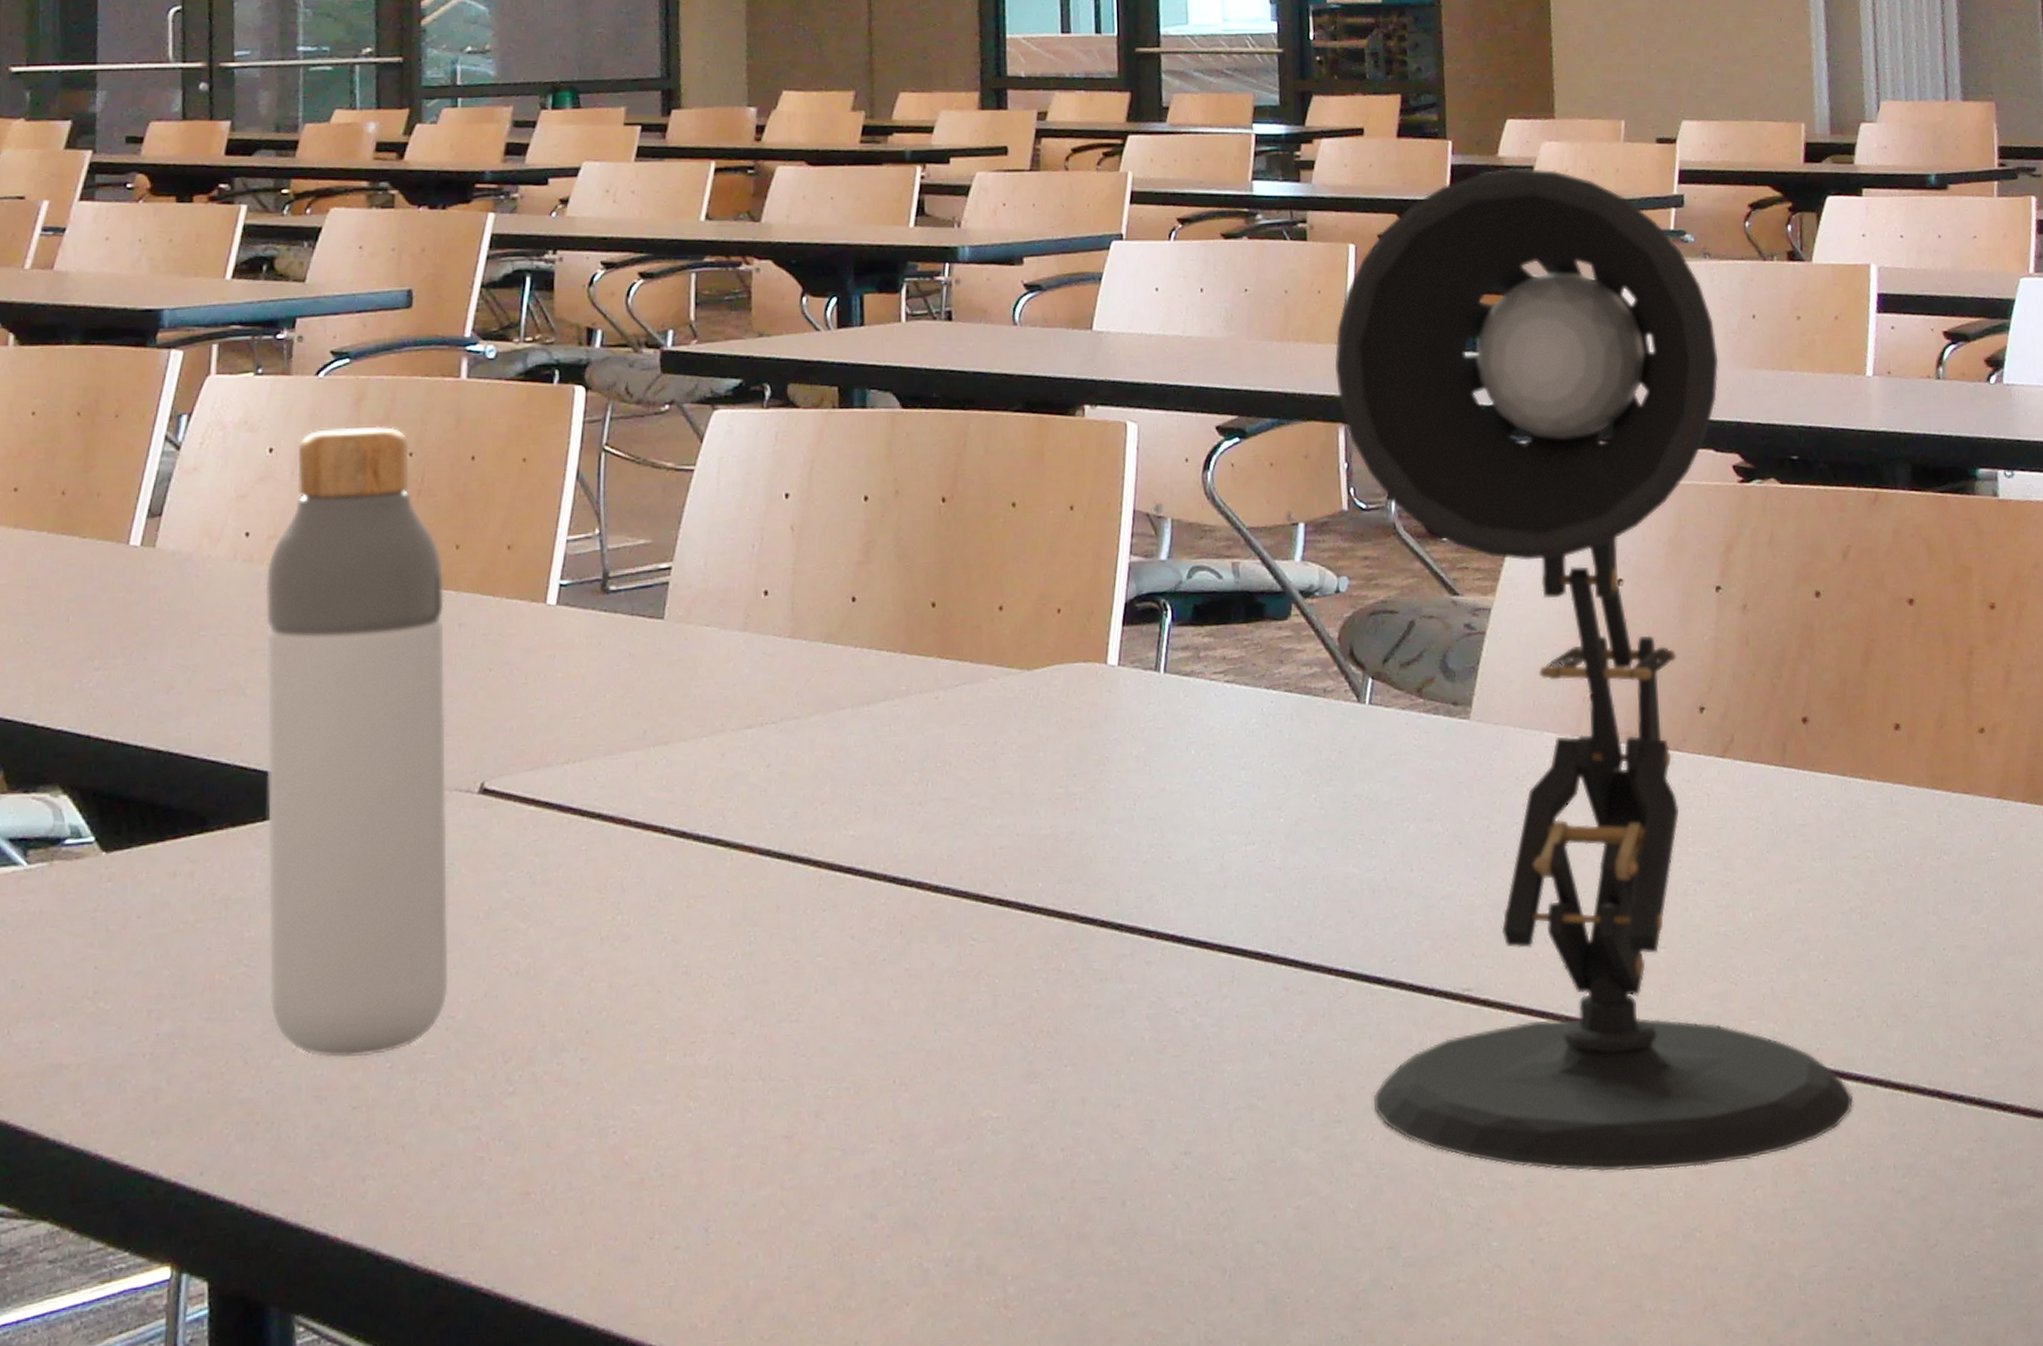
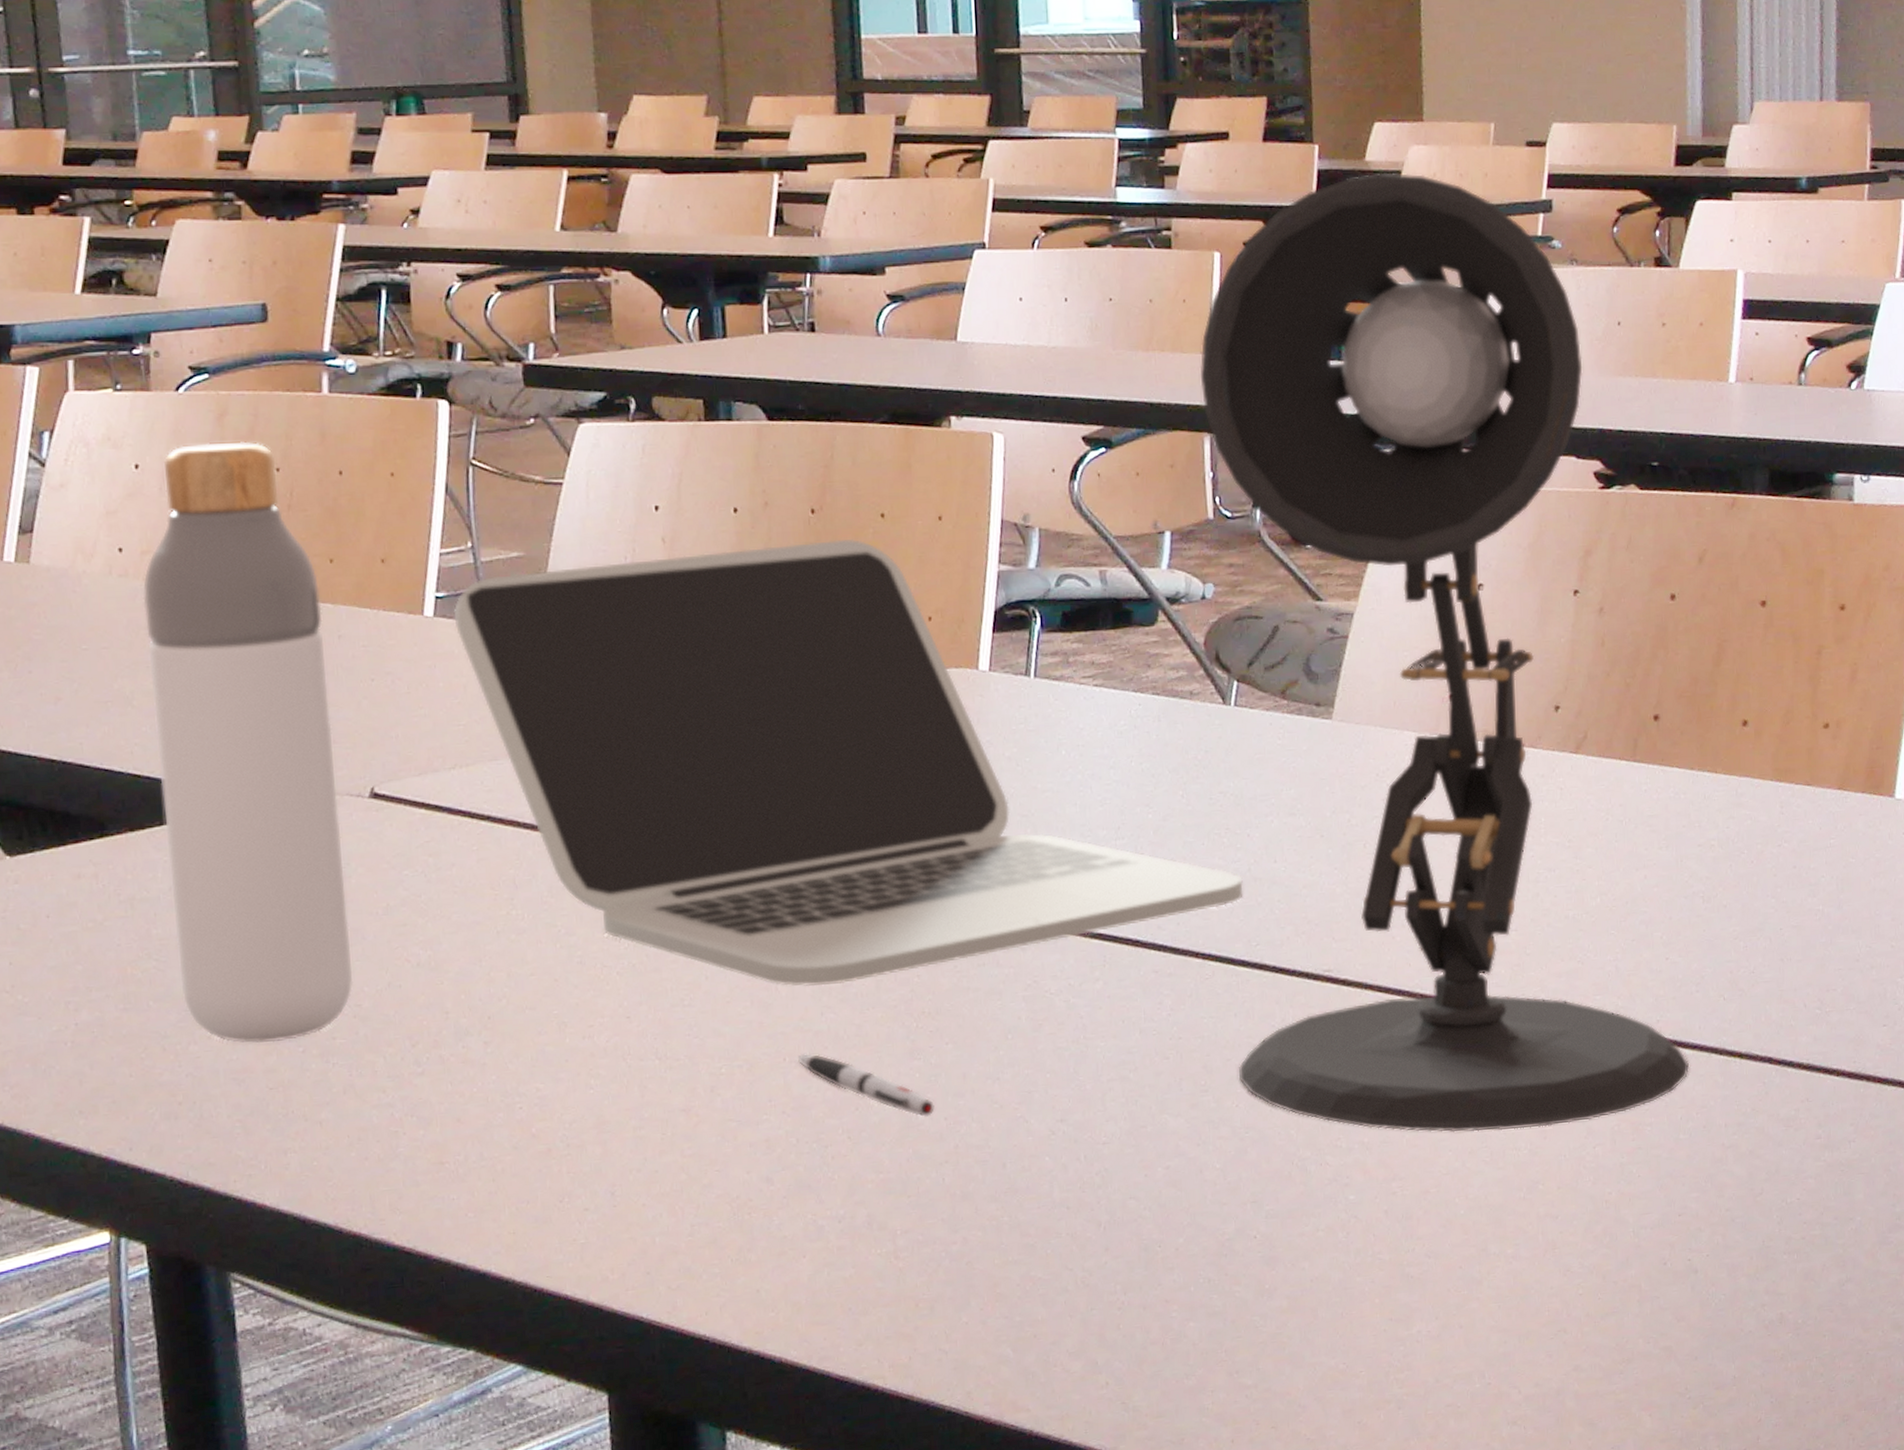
laptop: none [577,528,1379,1002] -> present [453,538,1243,987]
pen: none [909,1075,1051,1147] -> present [798,1053,935,1117]

